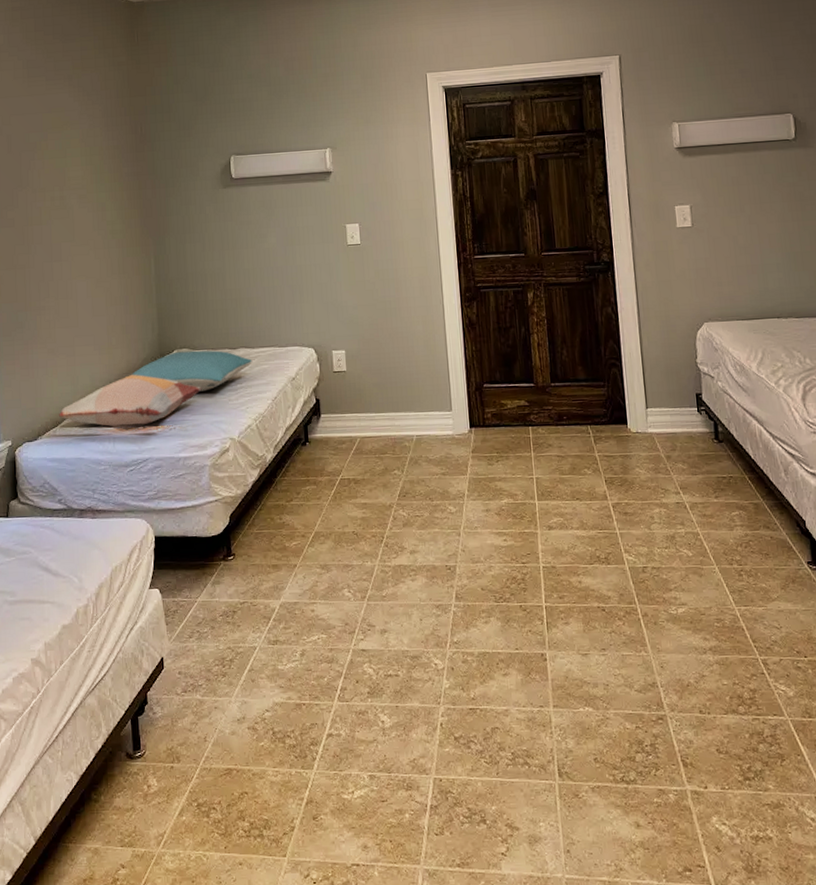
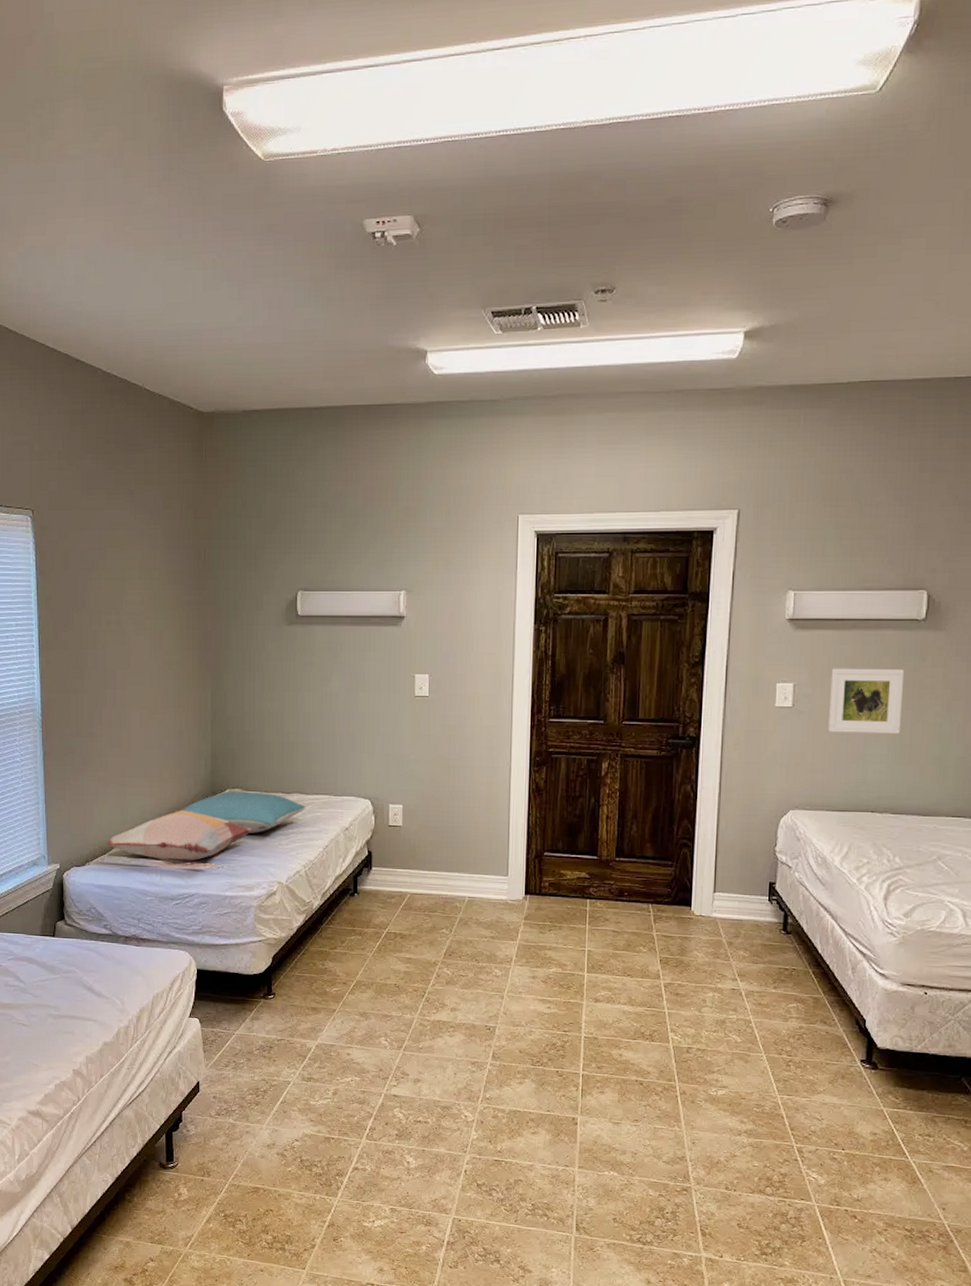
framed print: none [721,184,791,247] -> present [828,668,905,734]

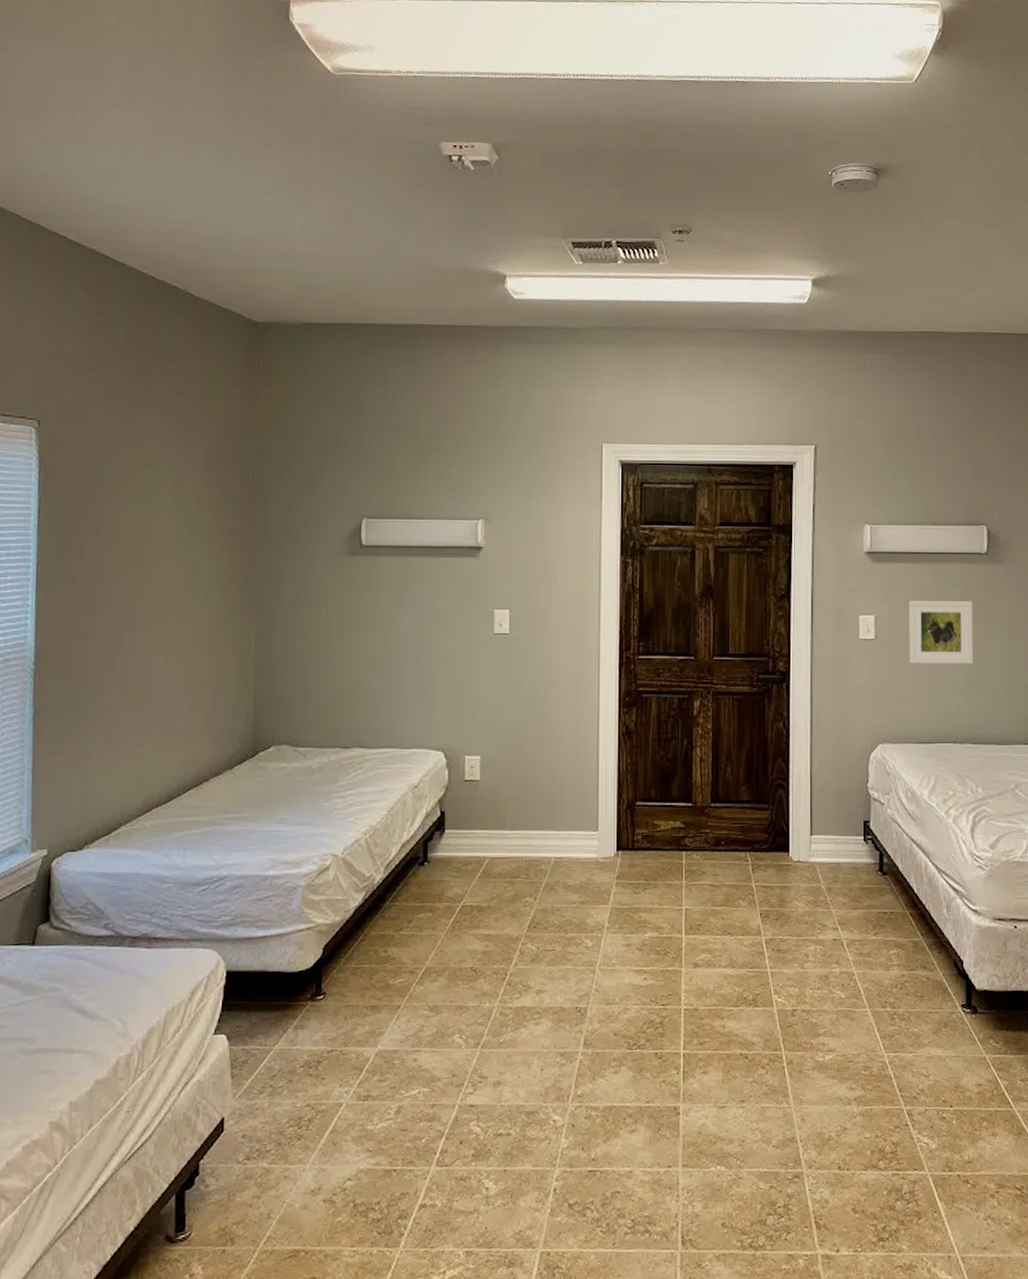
decorative pillow: present [106,810,252,864] -> none [113,774,302,840]
pillow: present [179,791,306,833] -> none [211,748,368,798]

